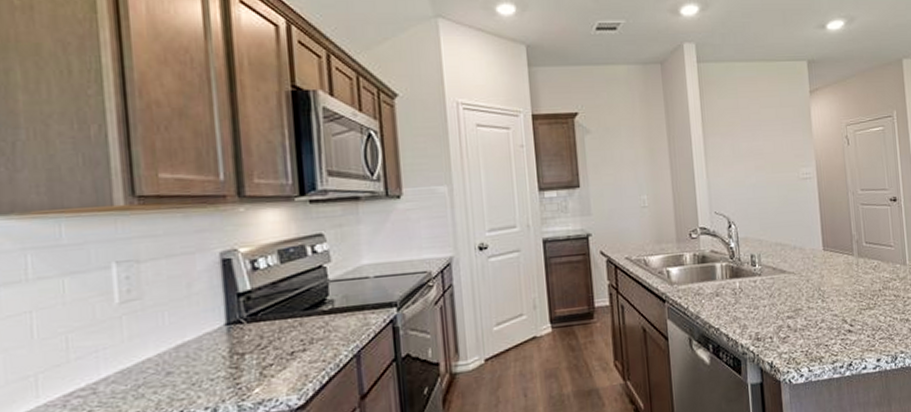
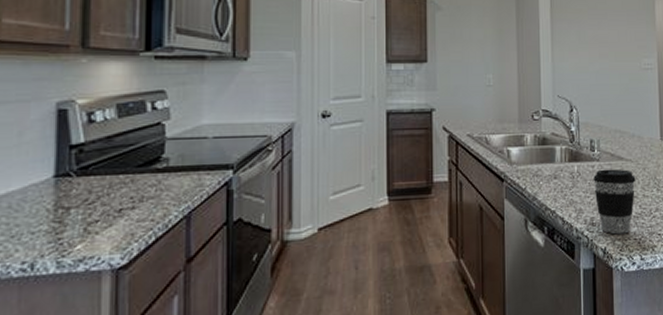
coffee cup: none [756,282,800,348] -> present [593,169,636,235]

